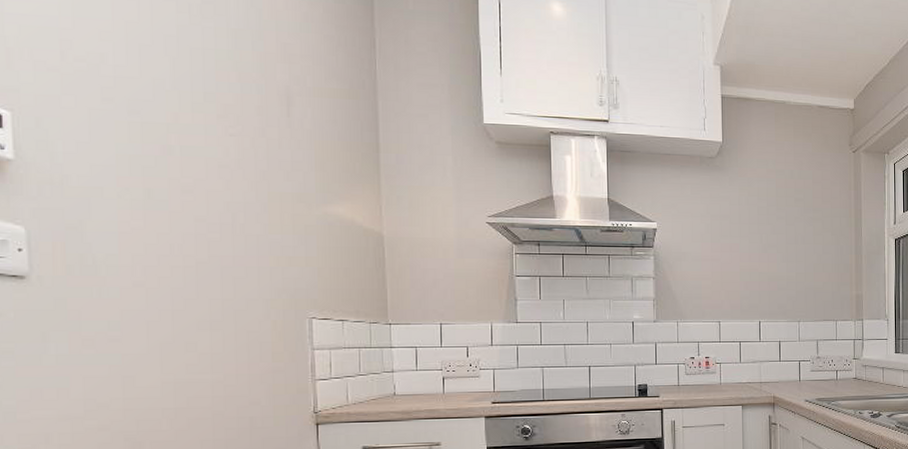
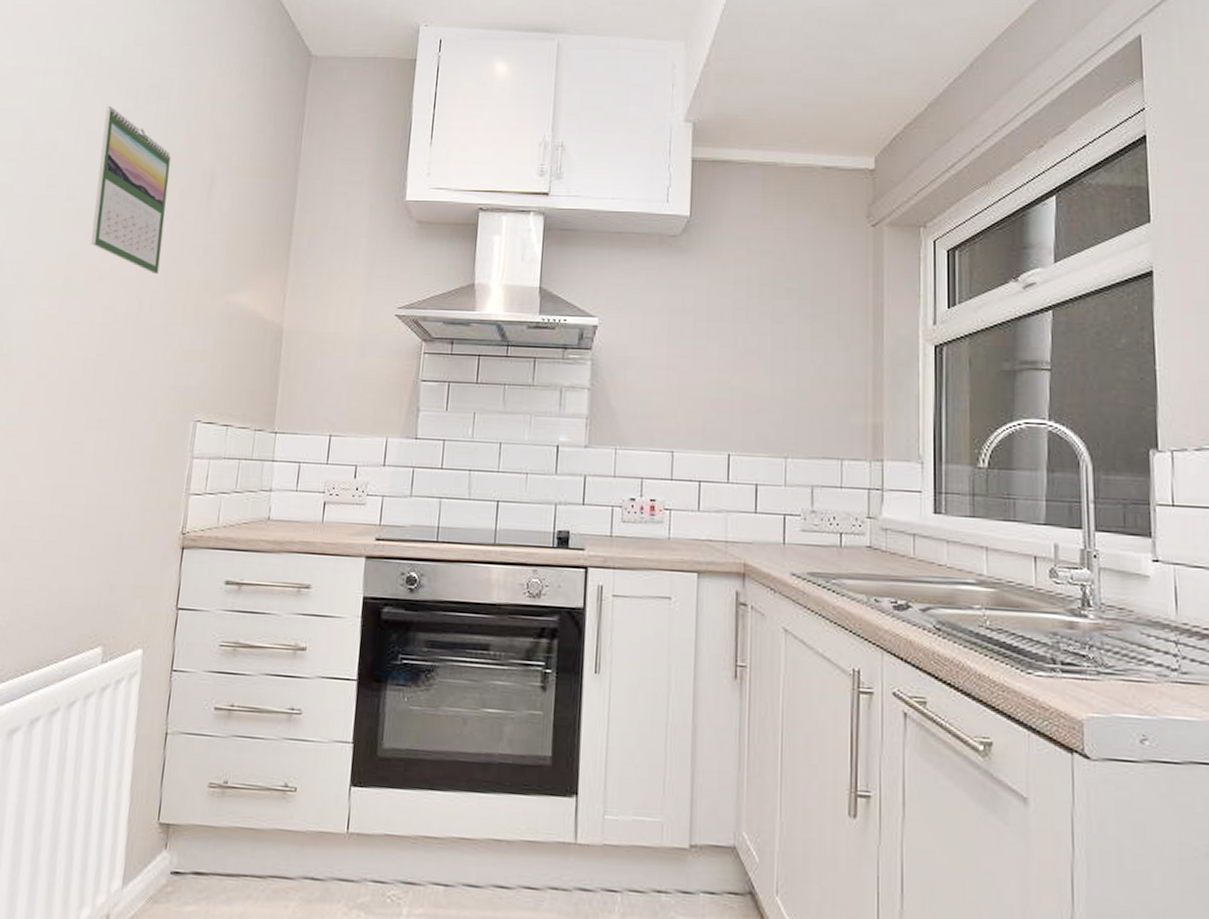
calendar: none [155,19,248,187] -> present [91,105,171,274]

